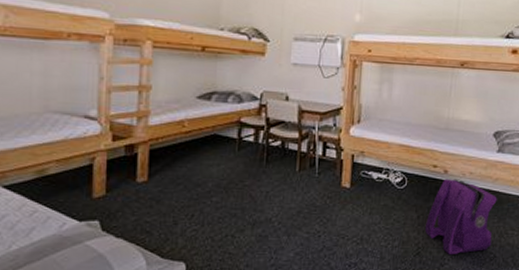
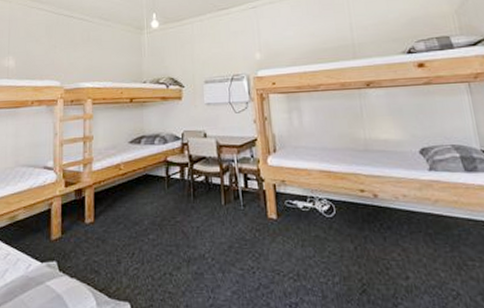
backpack: present [425,179,497,255] -> none [365,203,451,293]

